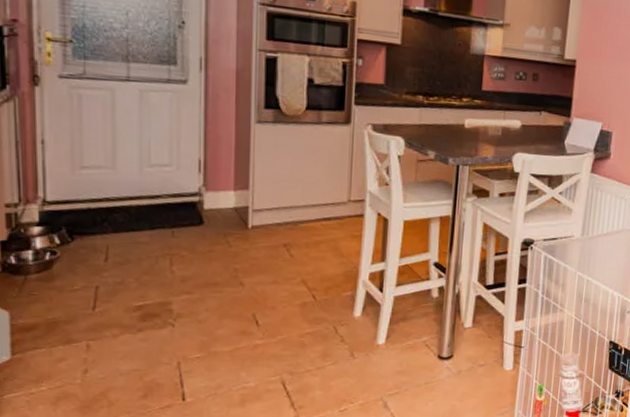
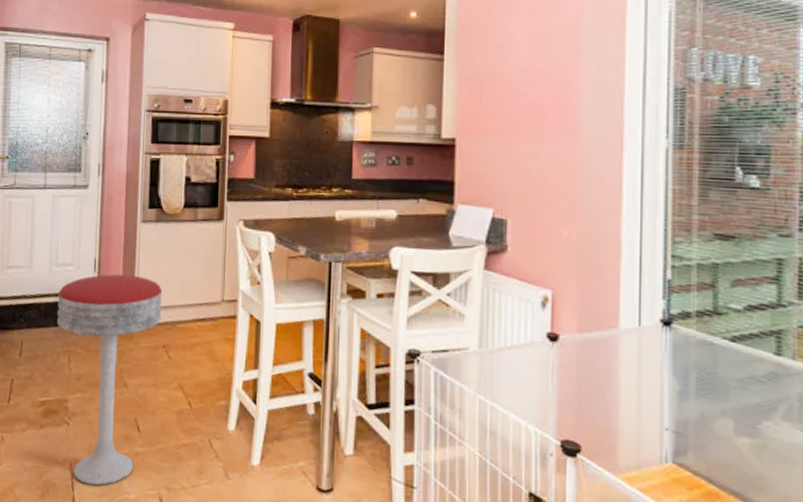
bar stool: none [152,175,283,380] -> present [57,274,163,486]

